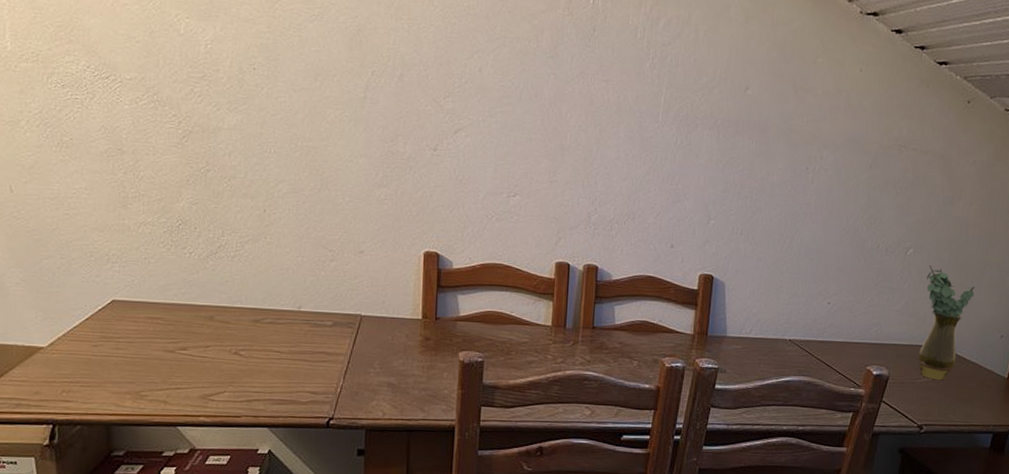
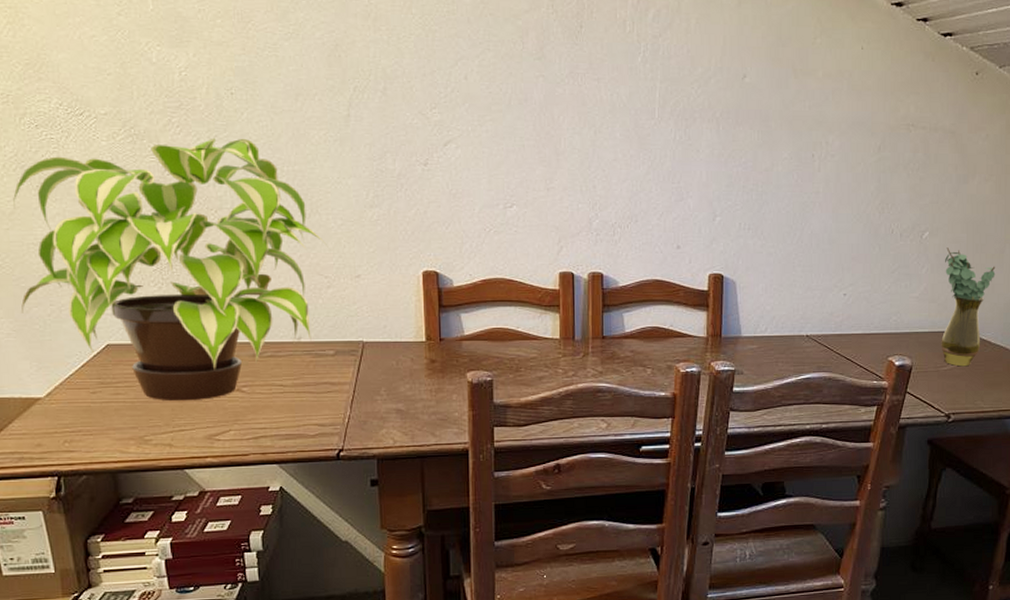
plant: none [32,110,334,361] -> present [13,138,327,402]

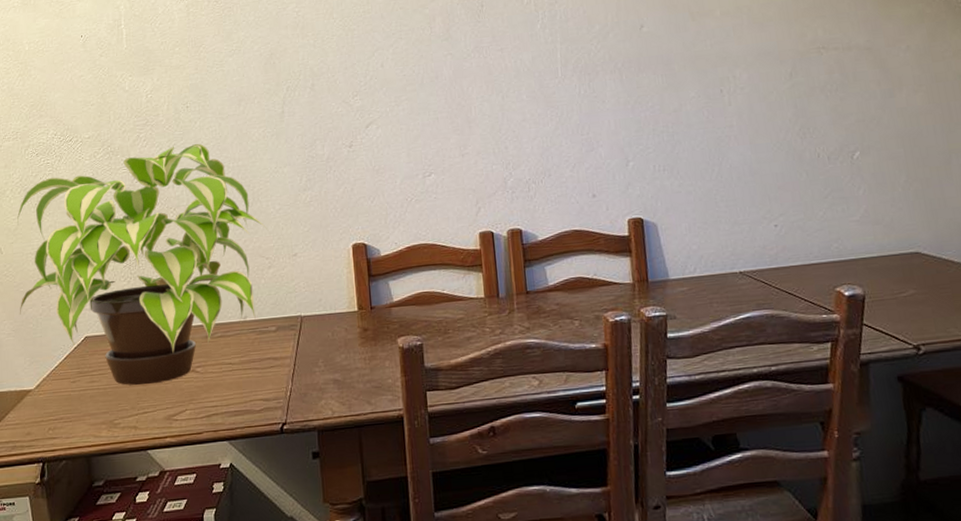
vase: present [941,247,996,367] -> none [882,165,945,292]

